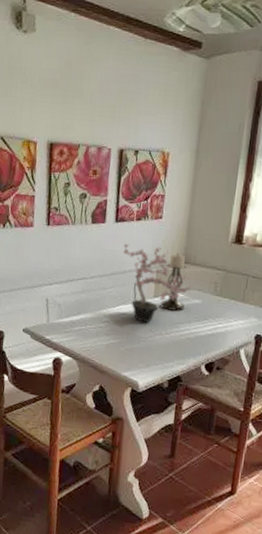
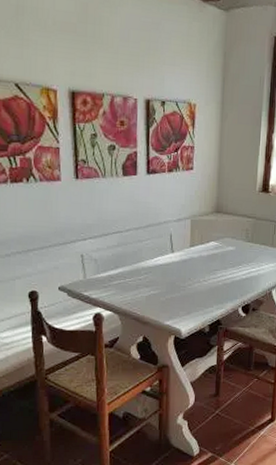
potted plant: present [123,243,192,323] -> none [157,195,226,272]
candle holder: present [160,252,188,311] -> none [197,202,220,259]

